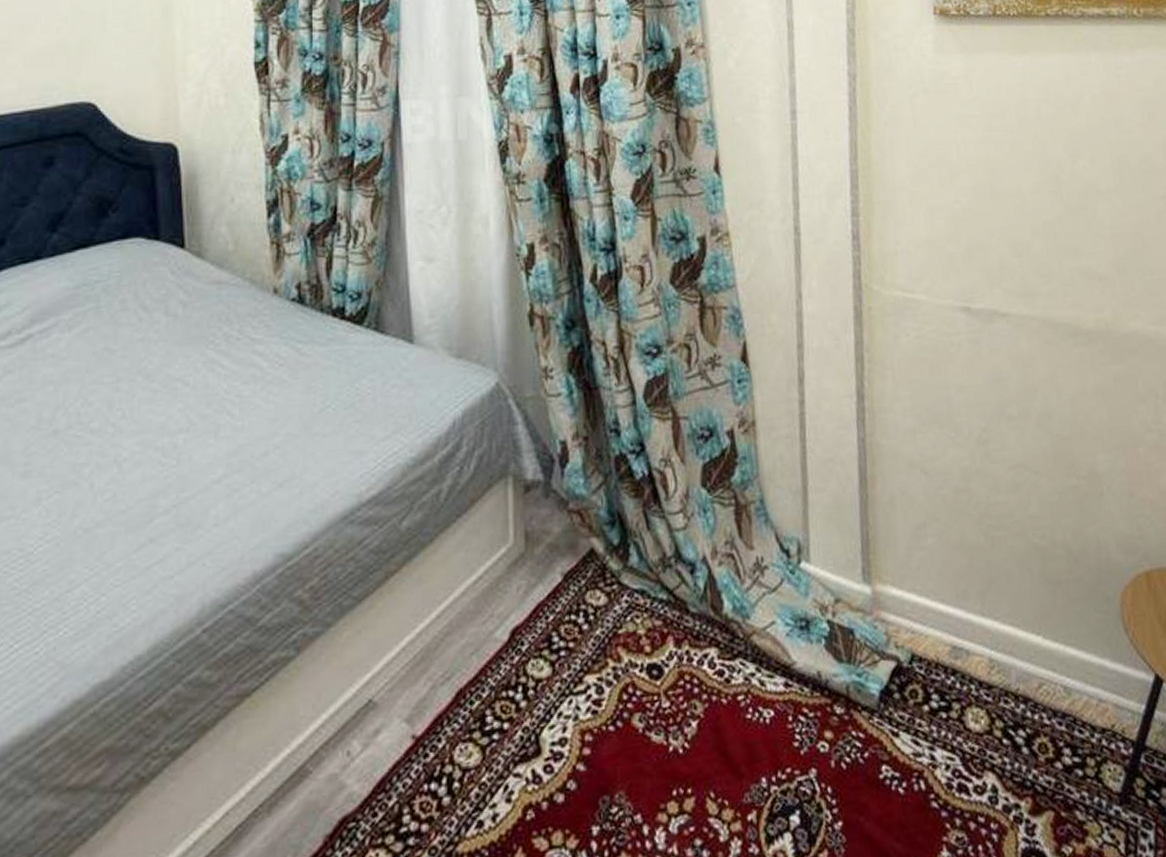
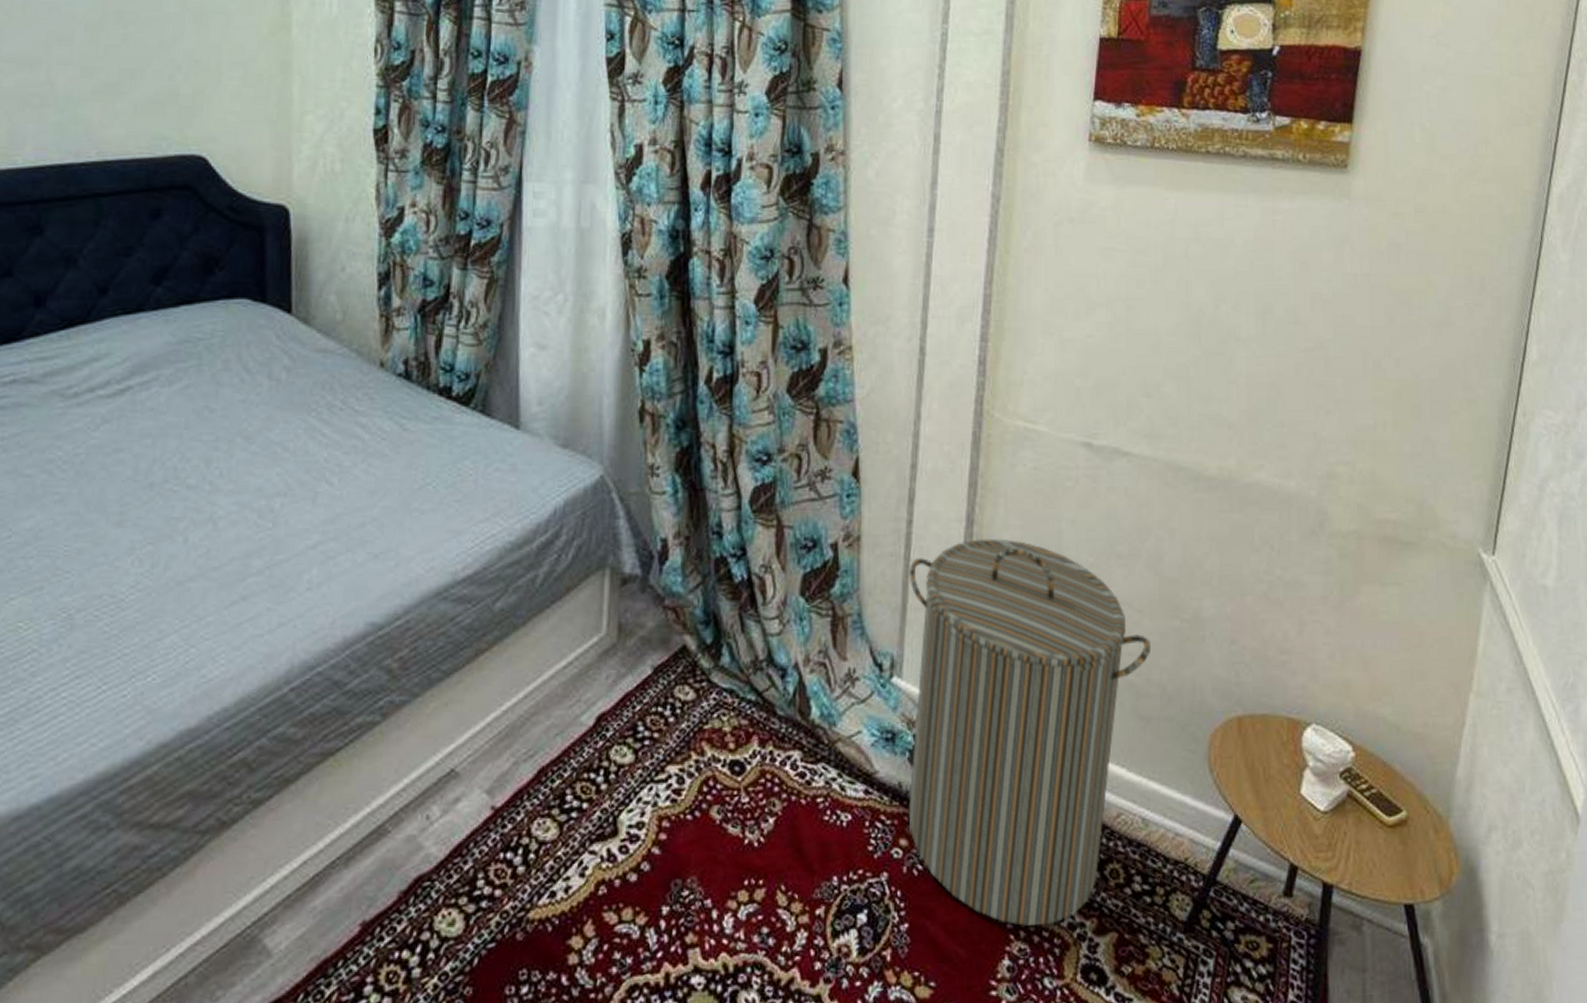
laundry hamper: none [806,411,1052,813] -> present [908,538,1152,926]

